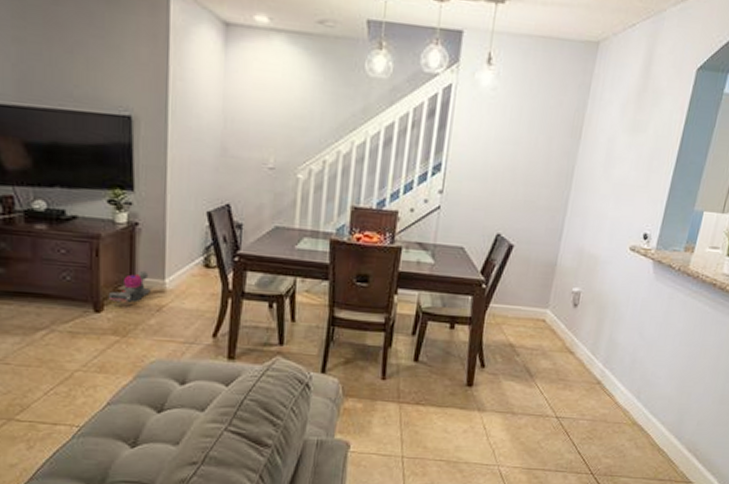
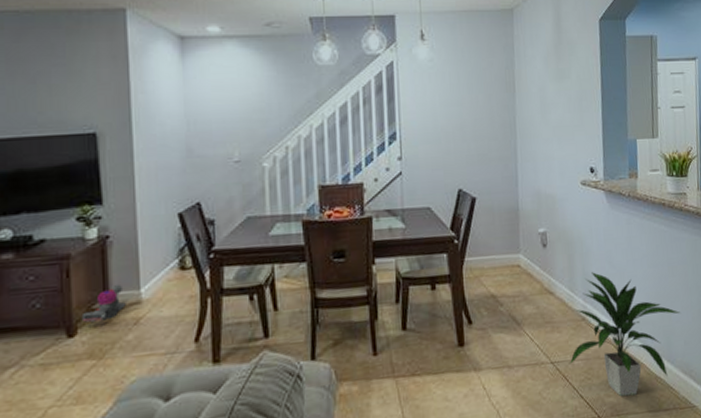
indoor plant: none [574,340,701,461] -> present [569,272,680,397]

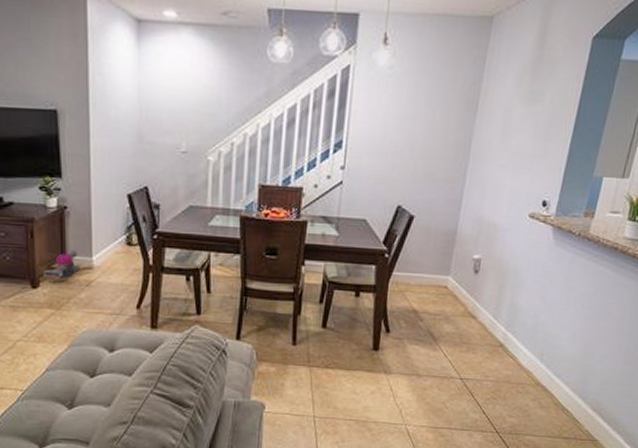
indoor plant: present [569,272,680,397] -> none [478,304,605,420]

